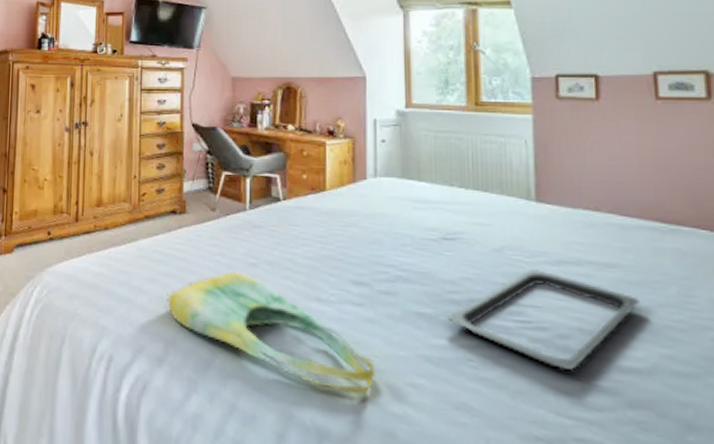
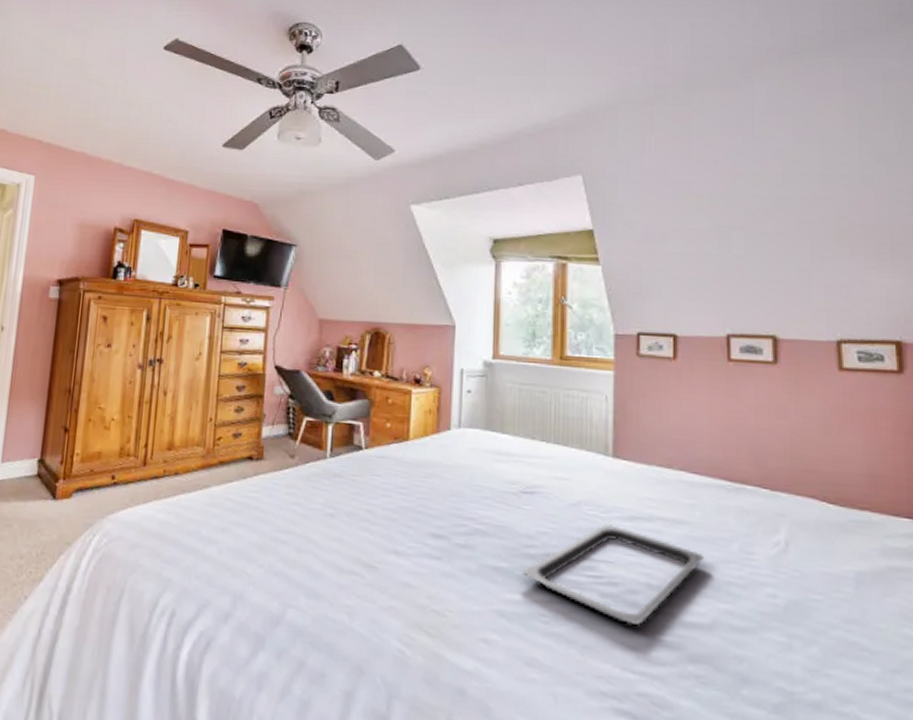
tote bag: present [166,271,377,396] -> none [237,521,450,653]

